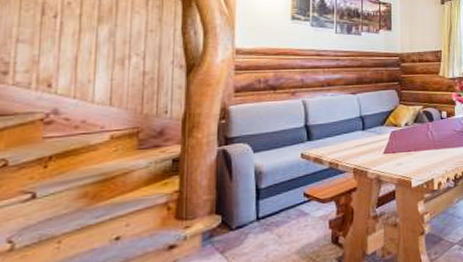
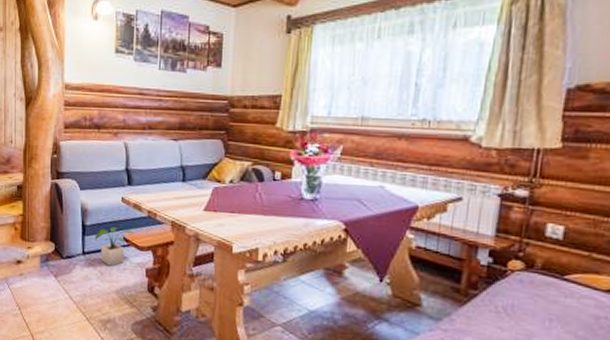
potted plant: none [272,184,316,226] -> present [95,227,135,266]

